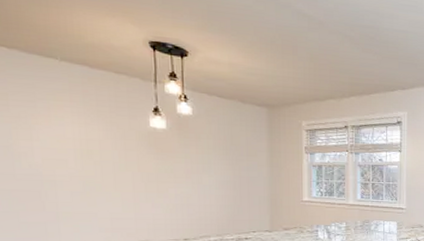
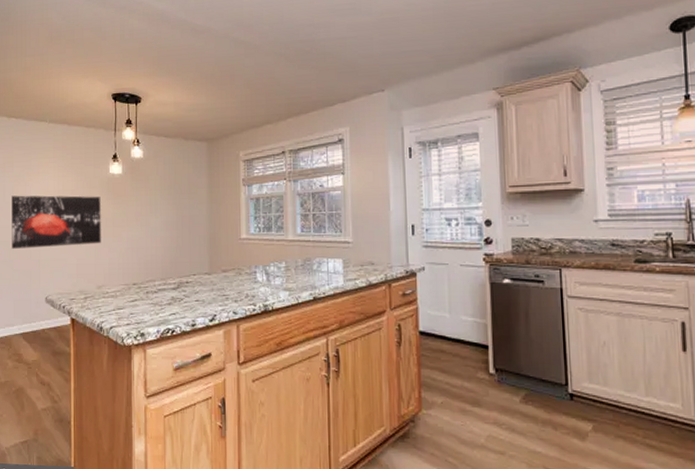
wall art: none [9,139,142,200] -> present [12,195,101,249]

